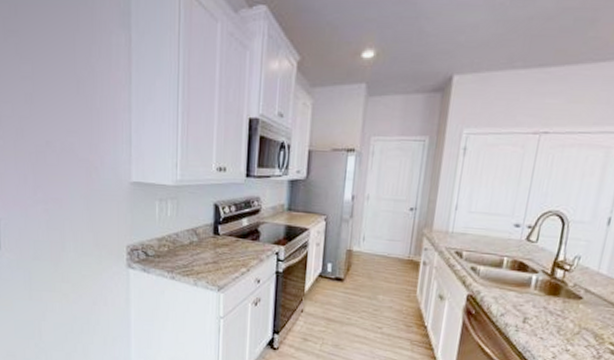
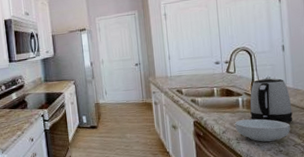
cereal bowl: none [518,303,589,337] -> present [235,118,290,142]
kettle: none [541,256,600,318] -> present [249,78,293,123]

